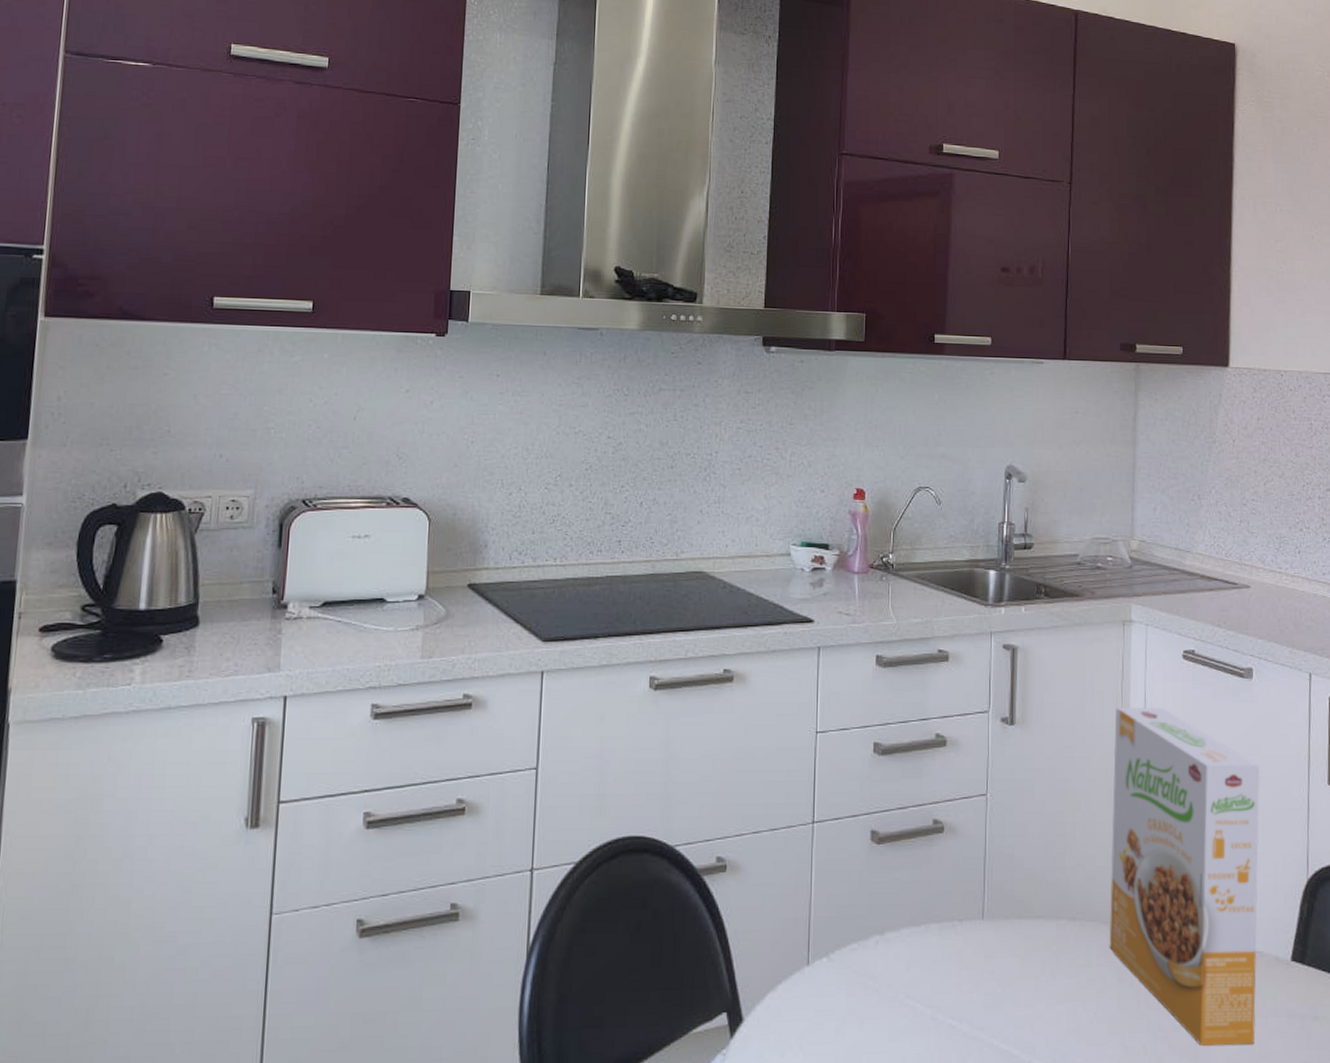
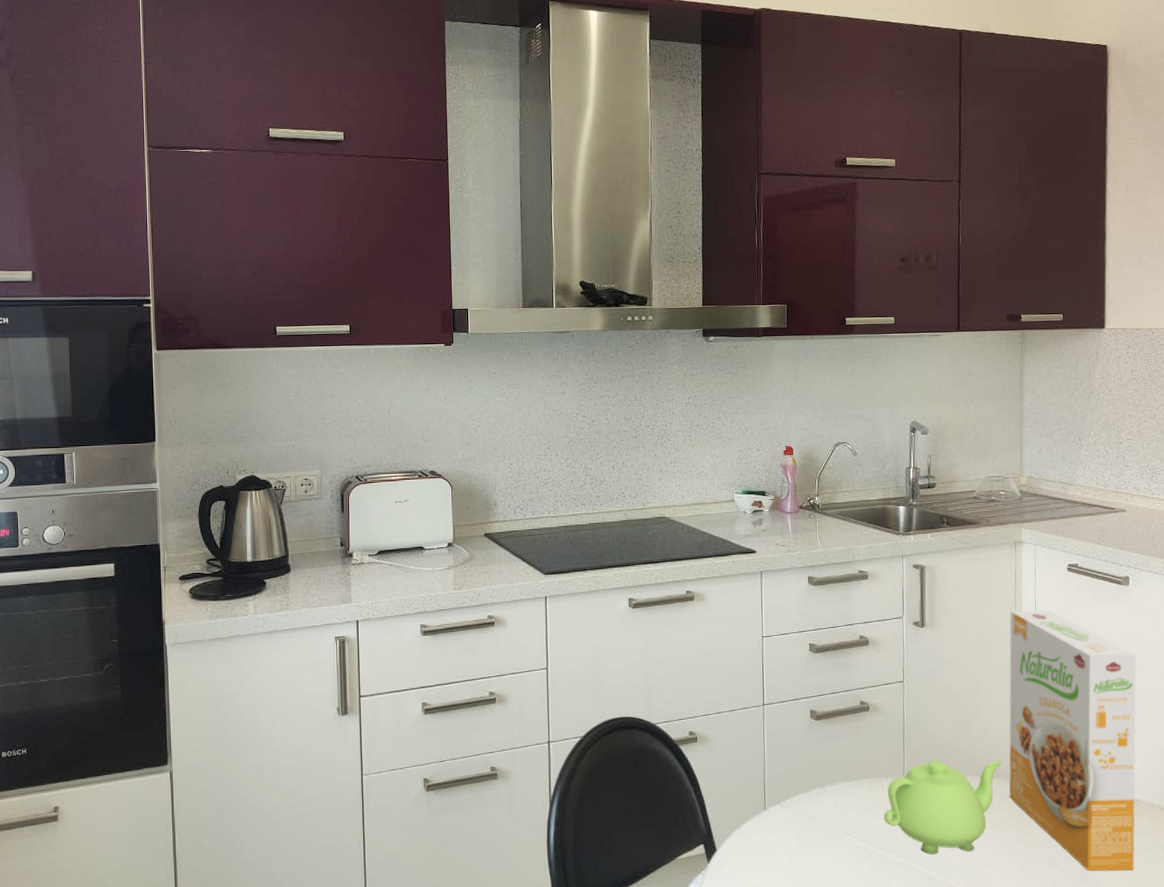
teapot: none [956,898,1102,1025] -> present [883,760,1002,855]

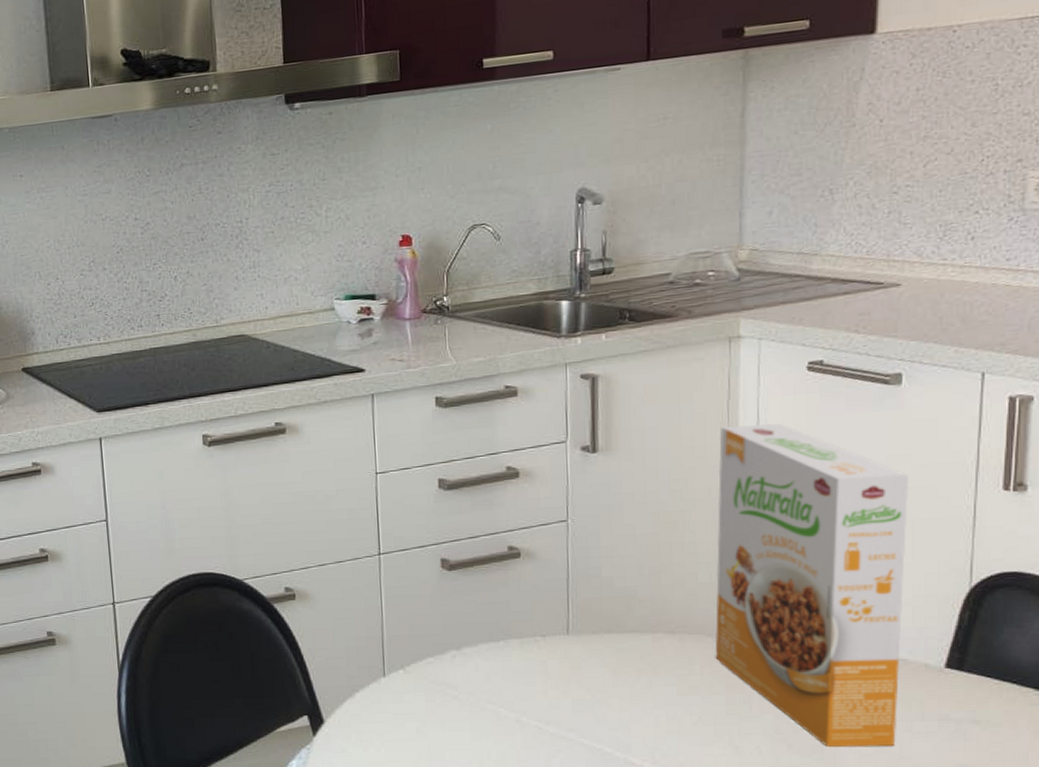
teapot: present [883,760,1002,855] -> none [540,614,706,727]

